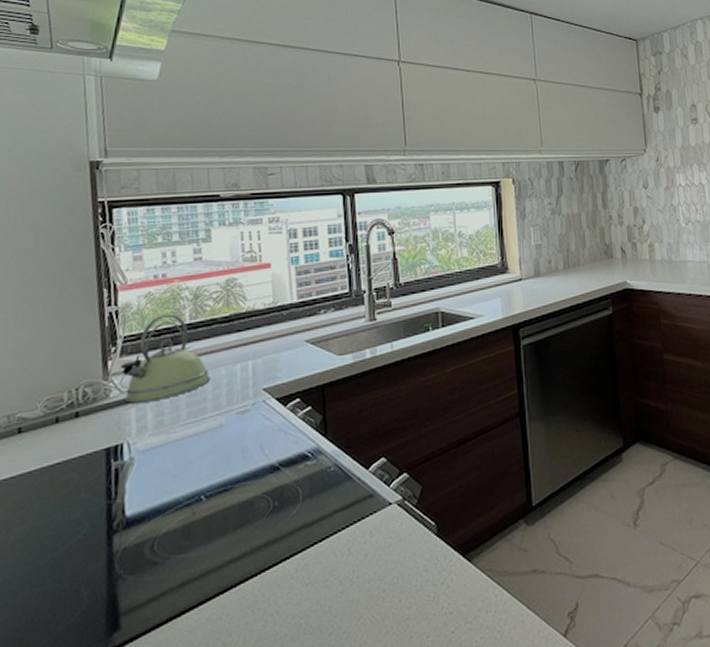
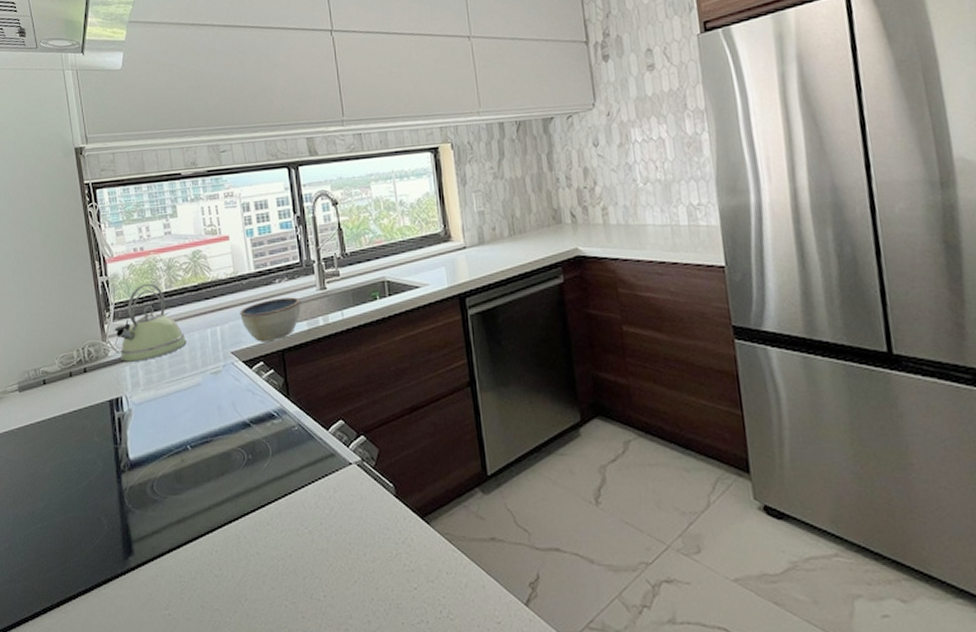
bowl: none [277,328,346,377] -> present [240,297,301,342]

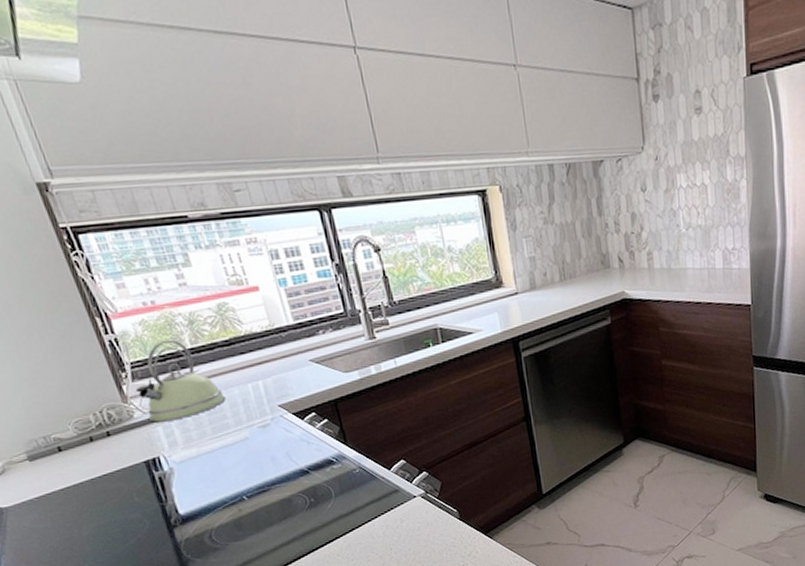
bowl: present [240,297,301,342] -> none [282,347,351,394]

